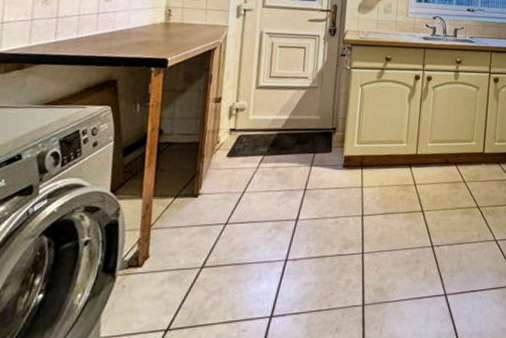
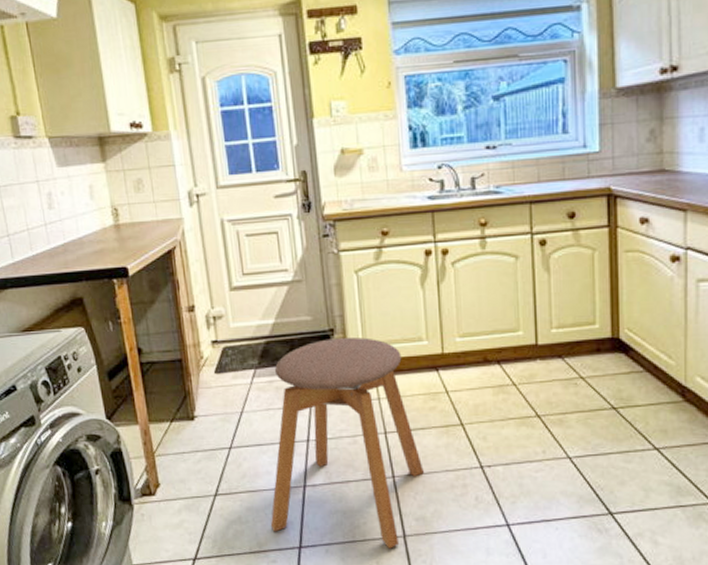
stool: none [247,135,388,316] -> present [270,337,424,549]

